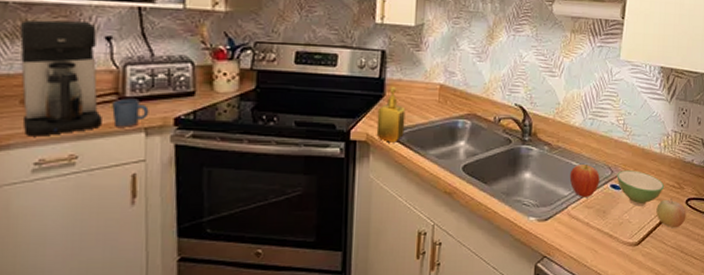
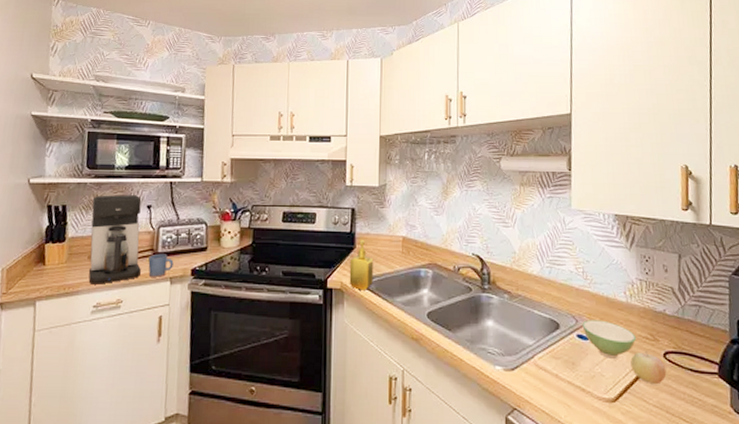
fruit: present [569,163,600,197] -> none [532,312,565,347]

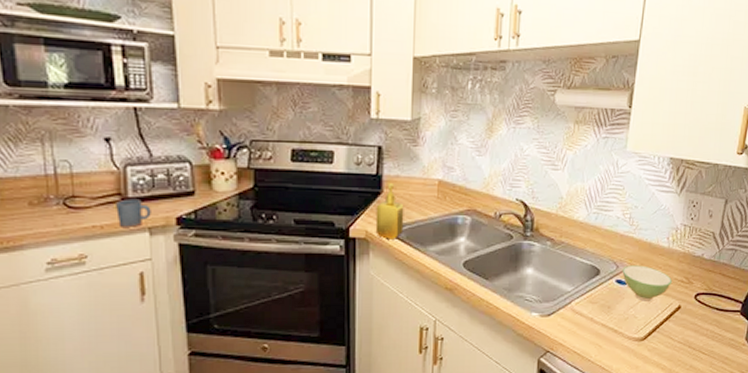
coffee maker: present [88,195,142,285] -> none [21,122,107,237]
fruit: present [630,350,667,385] -> none [663,292,695,324]

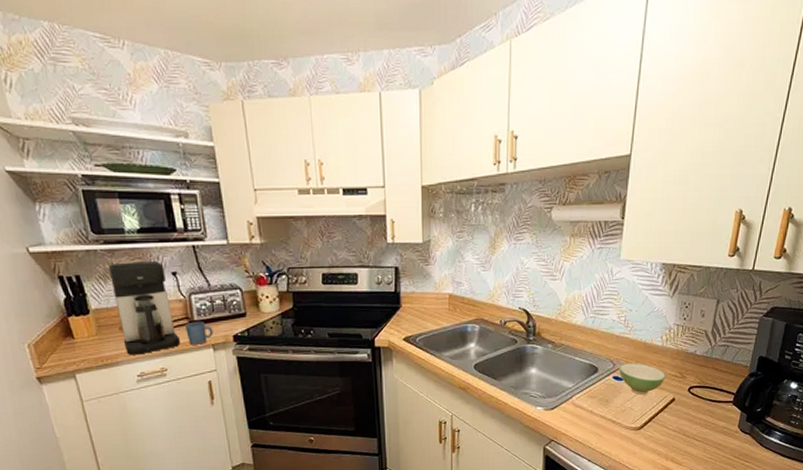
coffee maker: none [21,122,107,237] -> present [107,261,180,355]
soap dispenser: present [375,184,404,239] -> none [396,299,421,347]

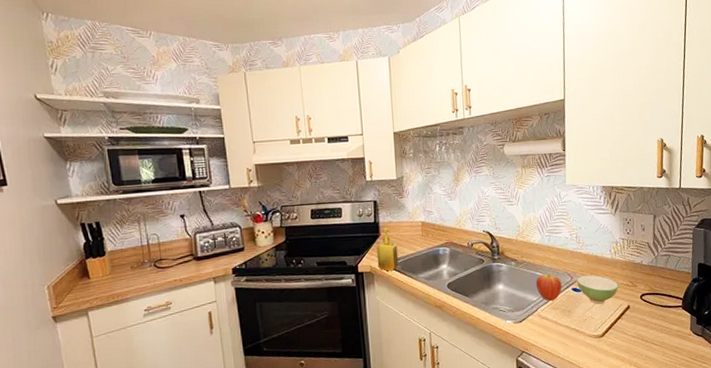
coffee maker: present [107,261,180,355] -> none [124,206,184,291]
mug: present [185,321,214,345] -> none [190,257,215,279]
soap dispenser: none [396,299,421,347] -> present [376,228,399,271]
fruit: none [573,358,602,388] -> present [535,273,562,301]

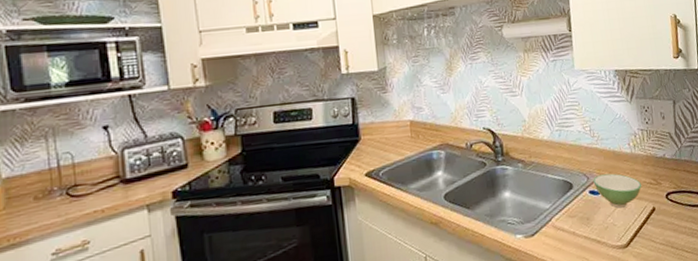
soap dispenser: present [376,228,399,271] -> none [356,130,384,184]
fruit: present [535,273,562,301] -> none [547,174,578,208]

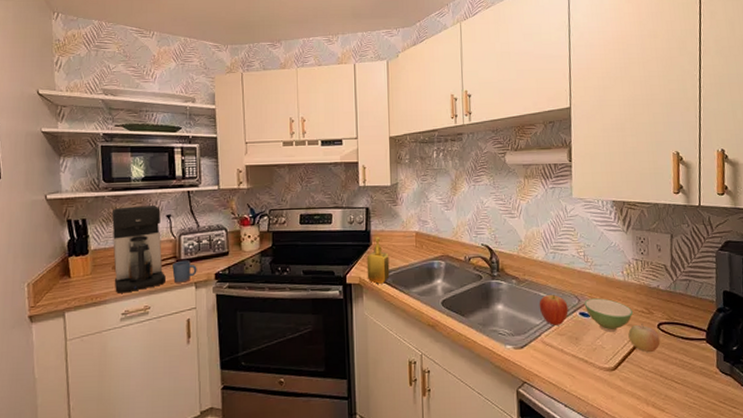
coffee maker: none [26,116,108,229] -> present [111,206,166,293]
mug: none [115,179,149,208] -> present [172,260,197,283]
soap dispenser: none [356,130,384,184] -> present [366,237,390,284]
fruit: none [547,174,578,208] -> present [539,294,569,325]
fruit: none [638,194,670,225] -> present [628,323,660,353]

